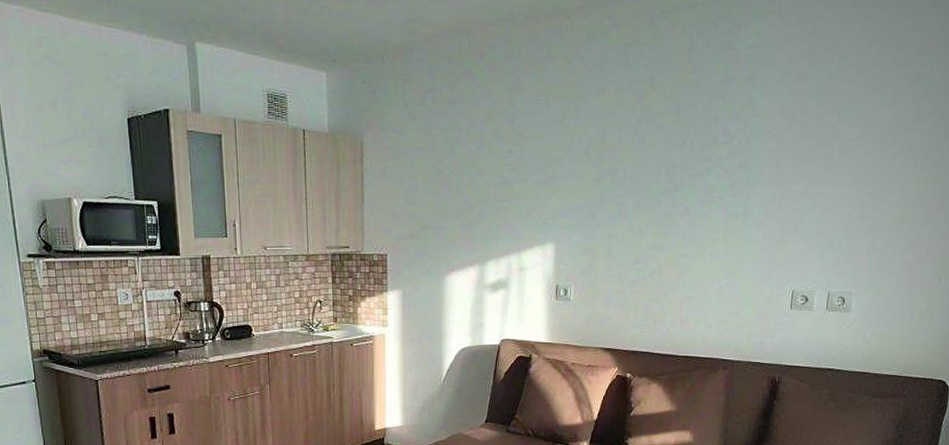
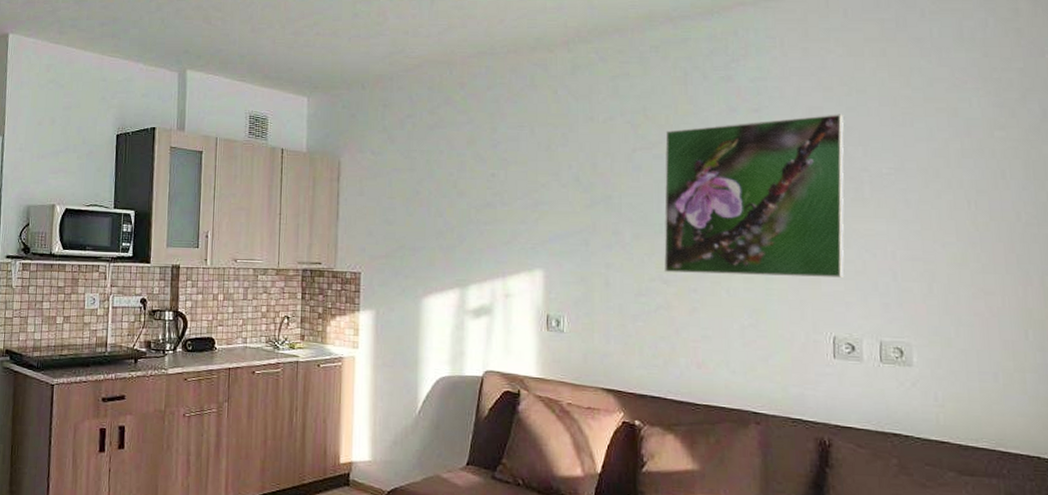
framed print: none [660,81,825,241] -> present [664,114,844,278]

